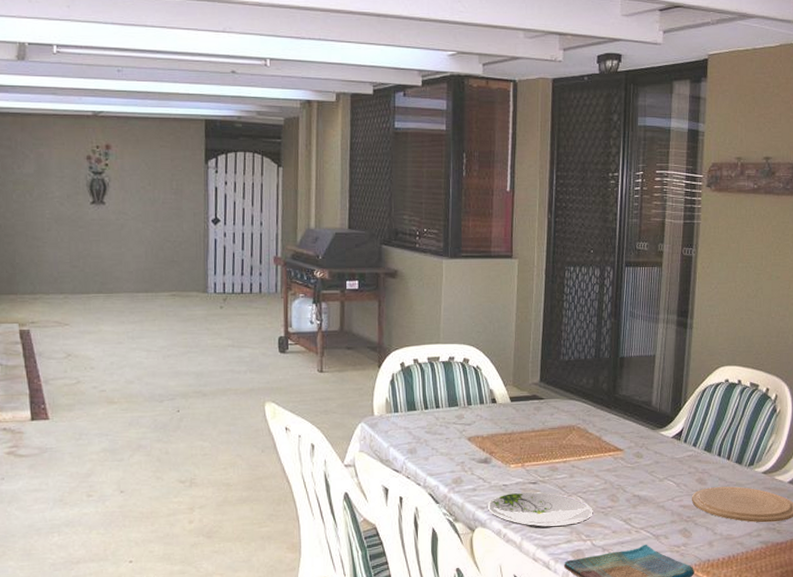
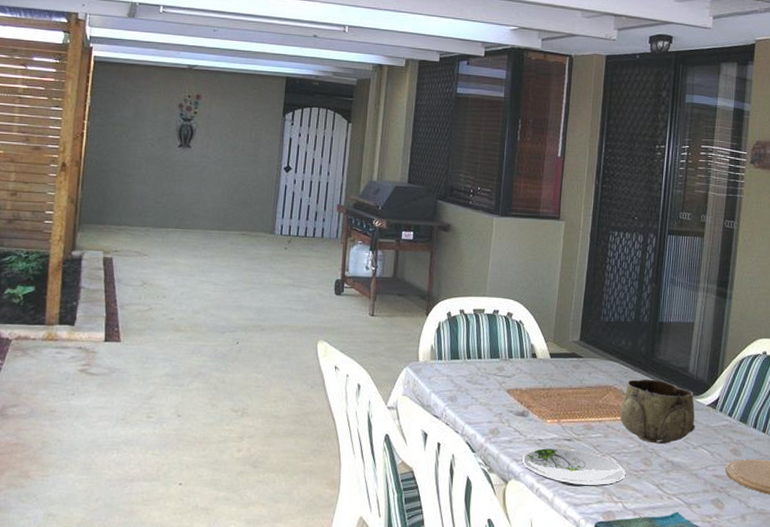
decorative bowl: none [584,415,660,479] -> present [619,379,695,444]

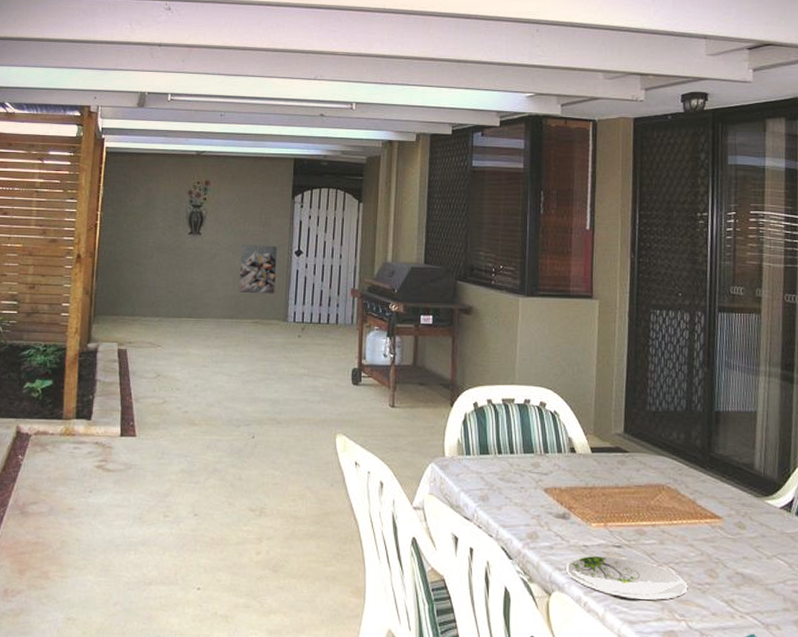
wall art: none [227,158,267,208] -> present [239,244,277,294]
decorative bowl: present [619,379,695,444] -> none [675,476,767,553]

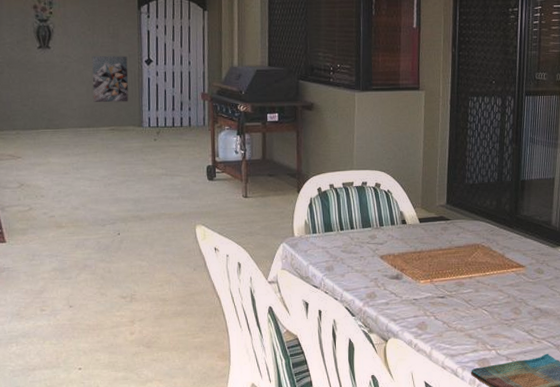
plate: present [565,555,688,602] -> none [399,305,498,340]

